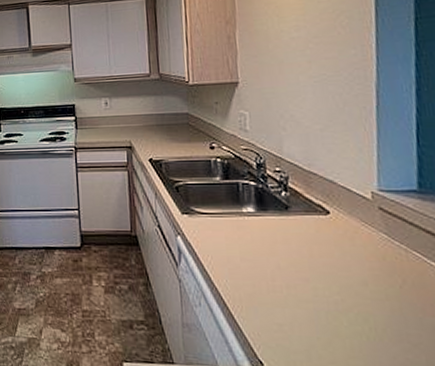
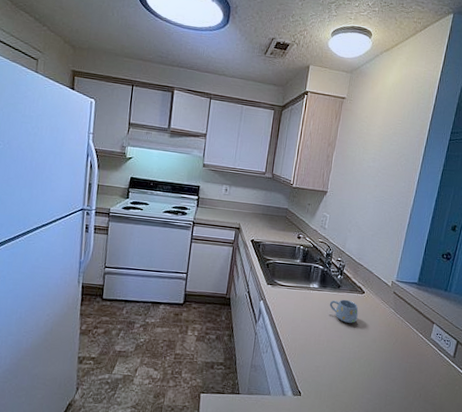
mug: none [277,225,328,259] -> present [329,299,359,323]

